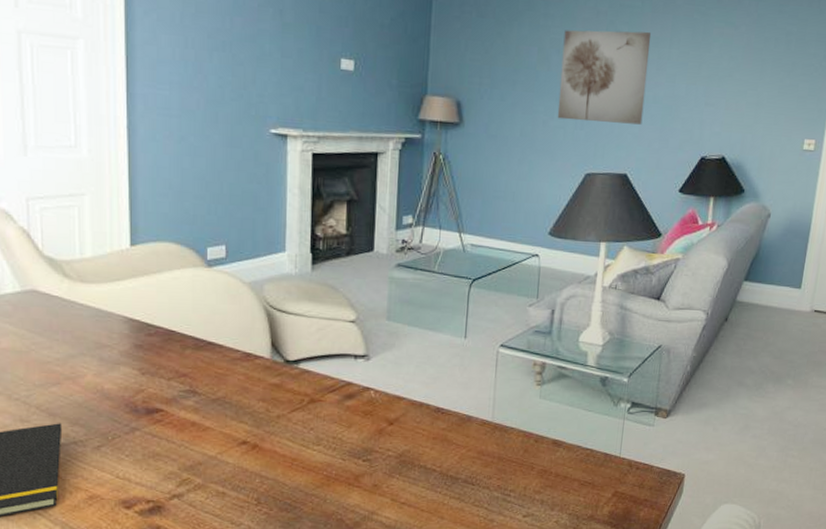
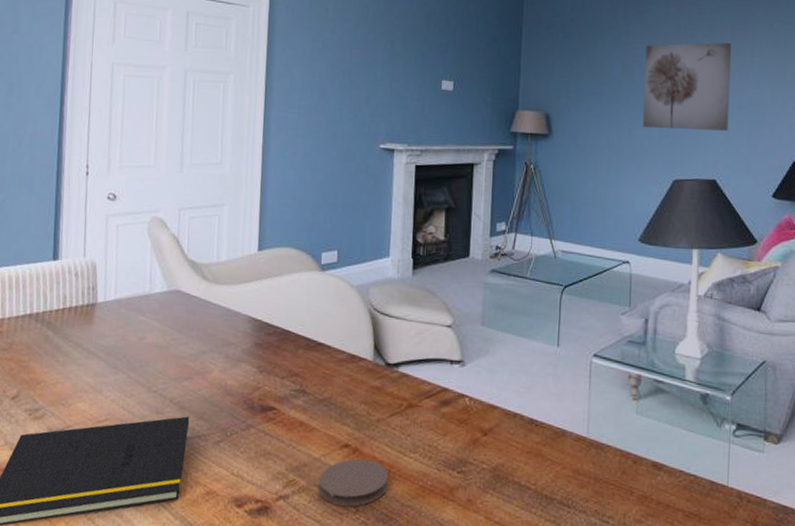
coaster: none [216,454,291,500] -> present [318,458,389,507]

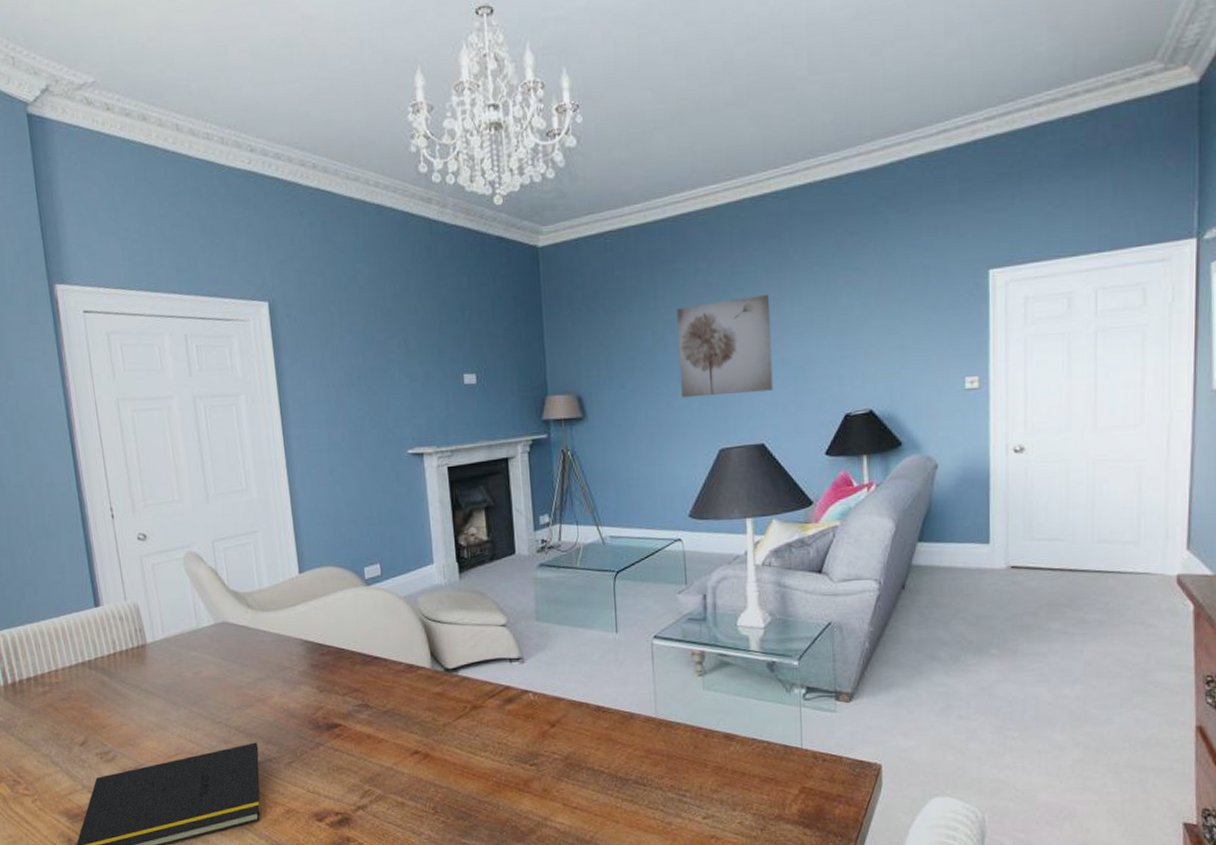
coaster: present [318,458,389,507] -> none [394,763,463,810]

